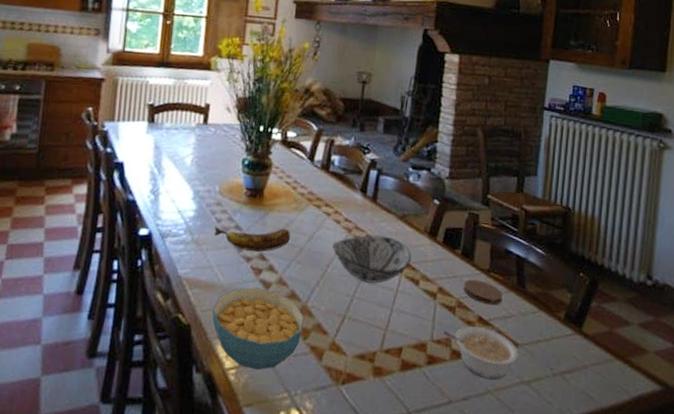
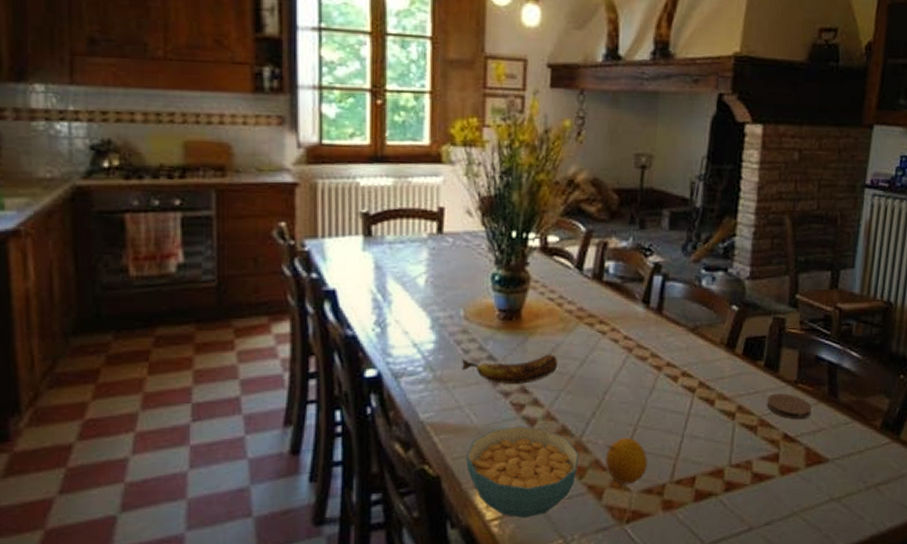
fruit: none [326,306,362,349] -> present [606,437,648,485]
decorative bowl: present [332,235,412,284] -> none [610,353,706,409]
legume: present [443,325,519,380] -> none [743,444,828,500]

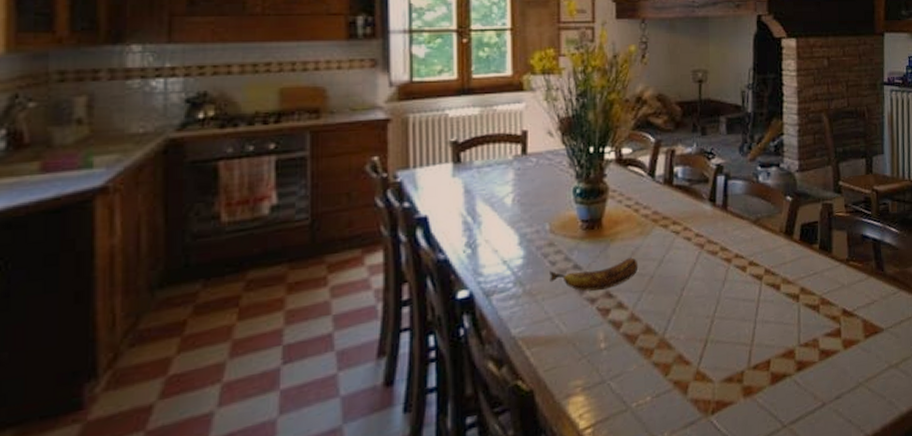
cereal bowl: present [466,426,580,518] -> none [558,330,664,423]
fruit: present [606,437,648,485] -> none [688,329,726,376]
coaster: present [767,393,812,420] -> none [825,271,864,296]

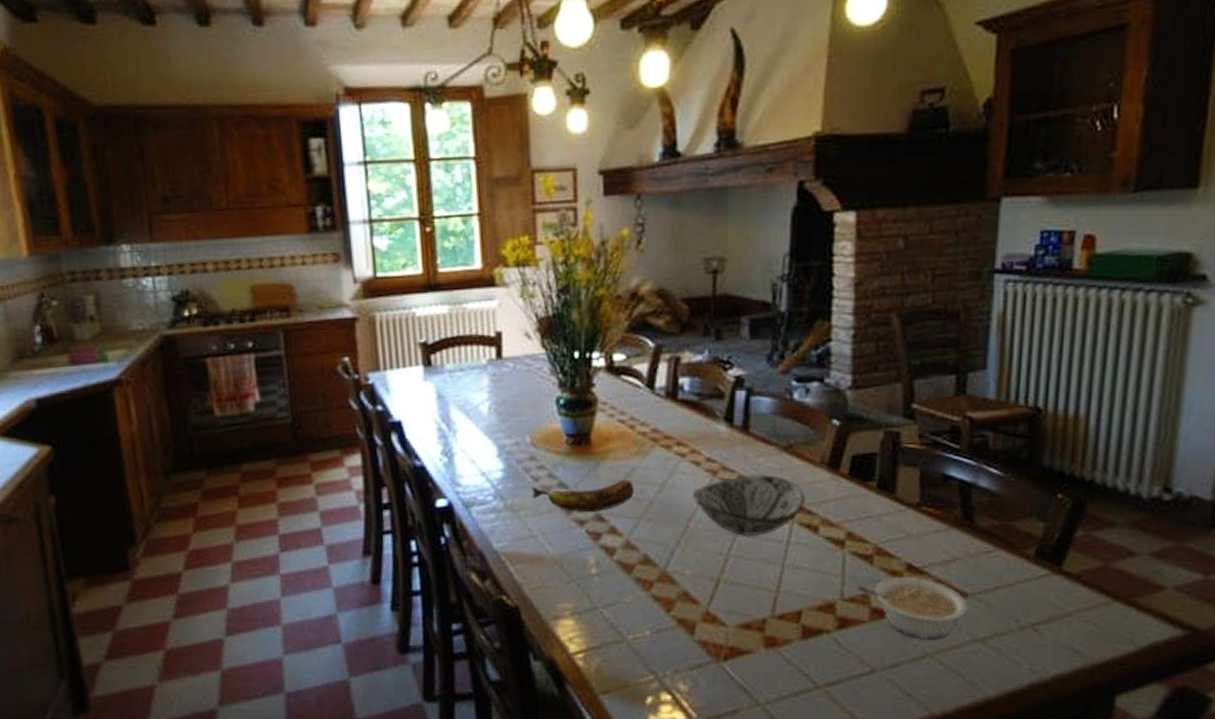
decorative bowl: none [685,244,770,300] -> present [693,474,806,537]
legume: none [810,319,884,372] -> present [858,576,968,640]

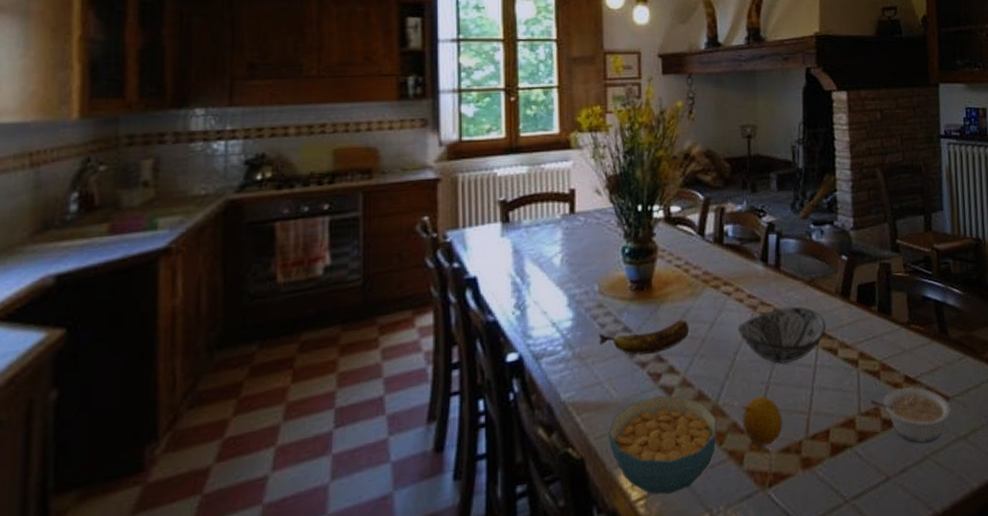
cereal bowl: none [544,556,666,652] -> present [608,395,718,495]
fruit: none [695,567,744,619] -> present [742,396,783,446]

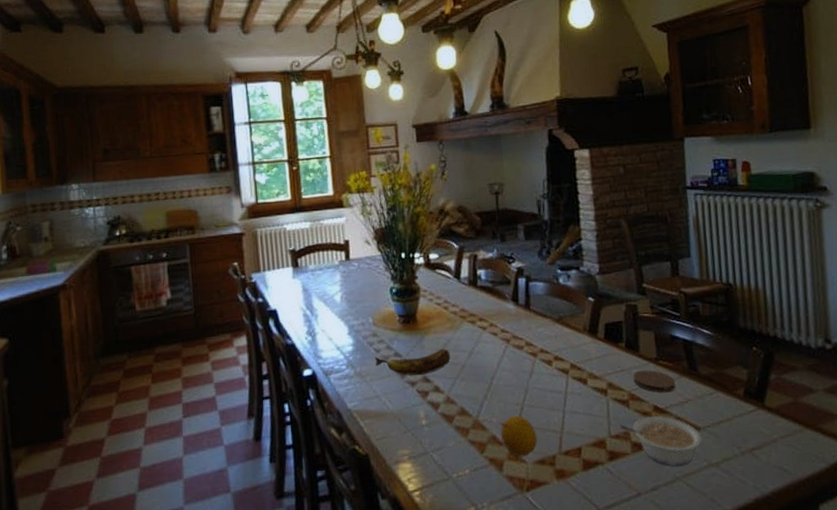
cereal bowl: present [608,395,718,495] -> none [387,409,479,489]
decorative bowl: present [738,306,827,365] -> none [493,340,576,390]
coaster: none [885,335,927,361] -> present [633,370,676,393]

